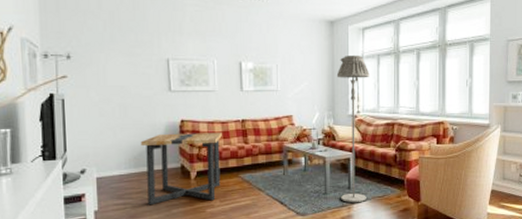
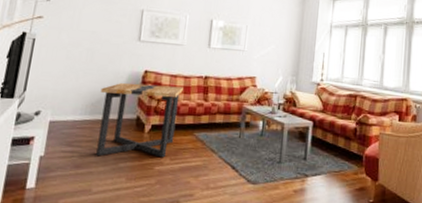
floor lamp: present [336,54,370,202] -> none [295,23,337,175]

